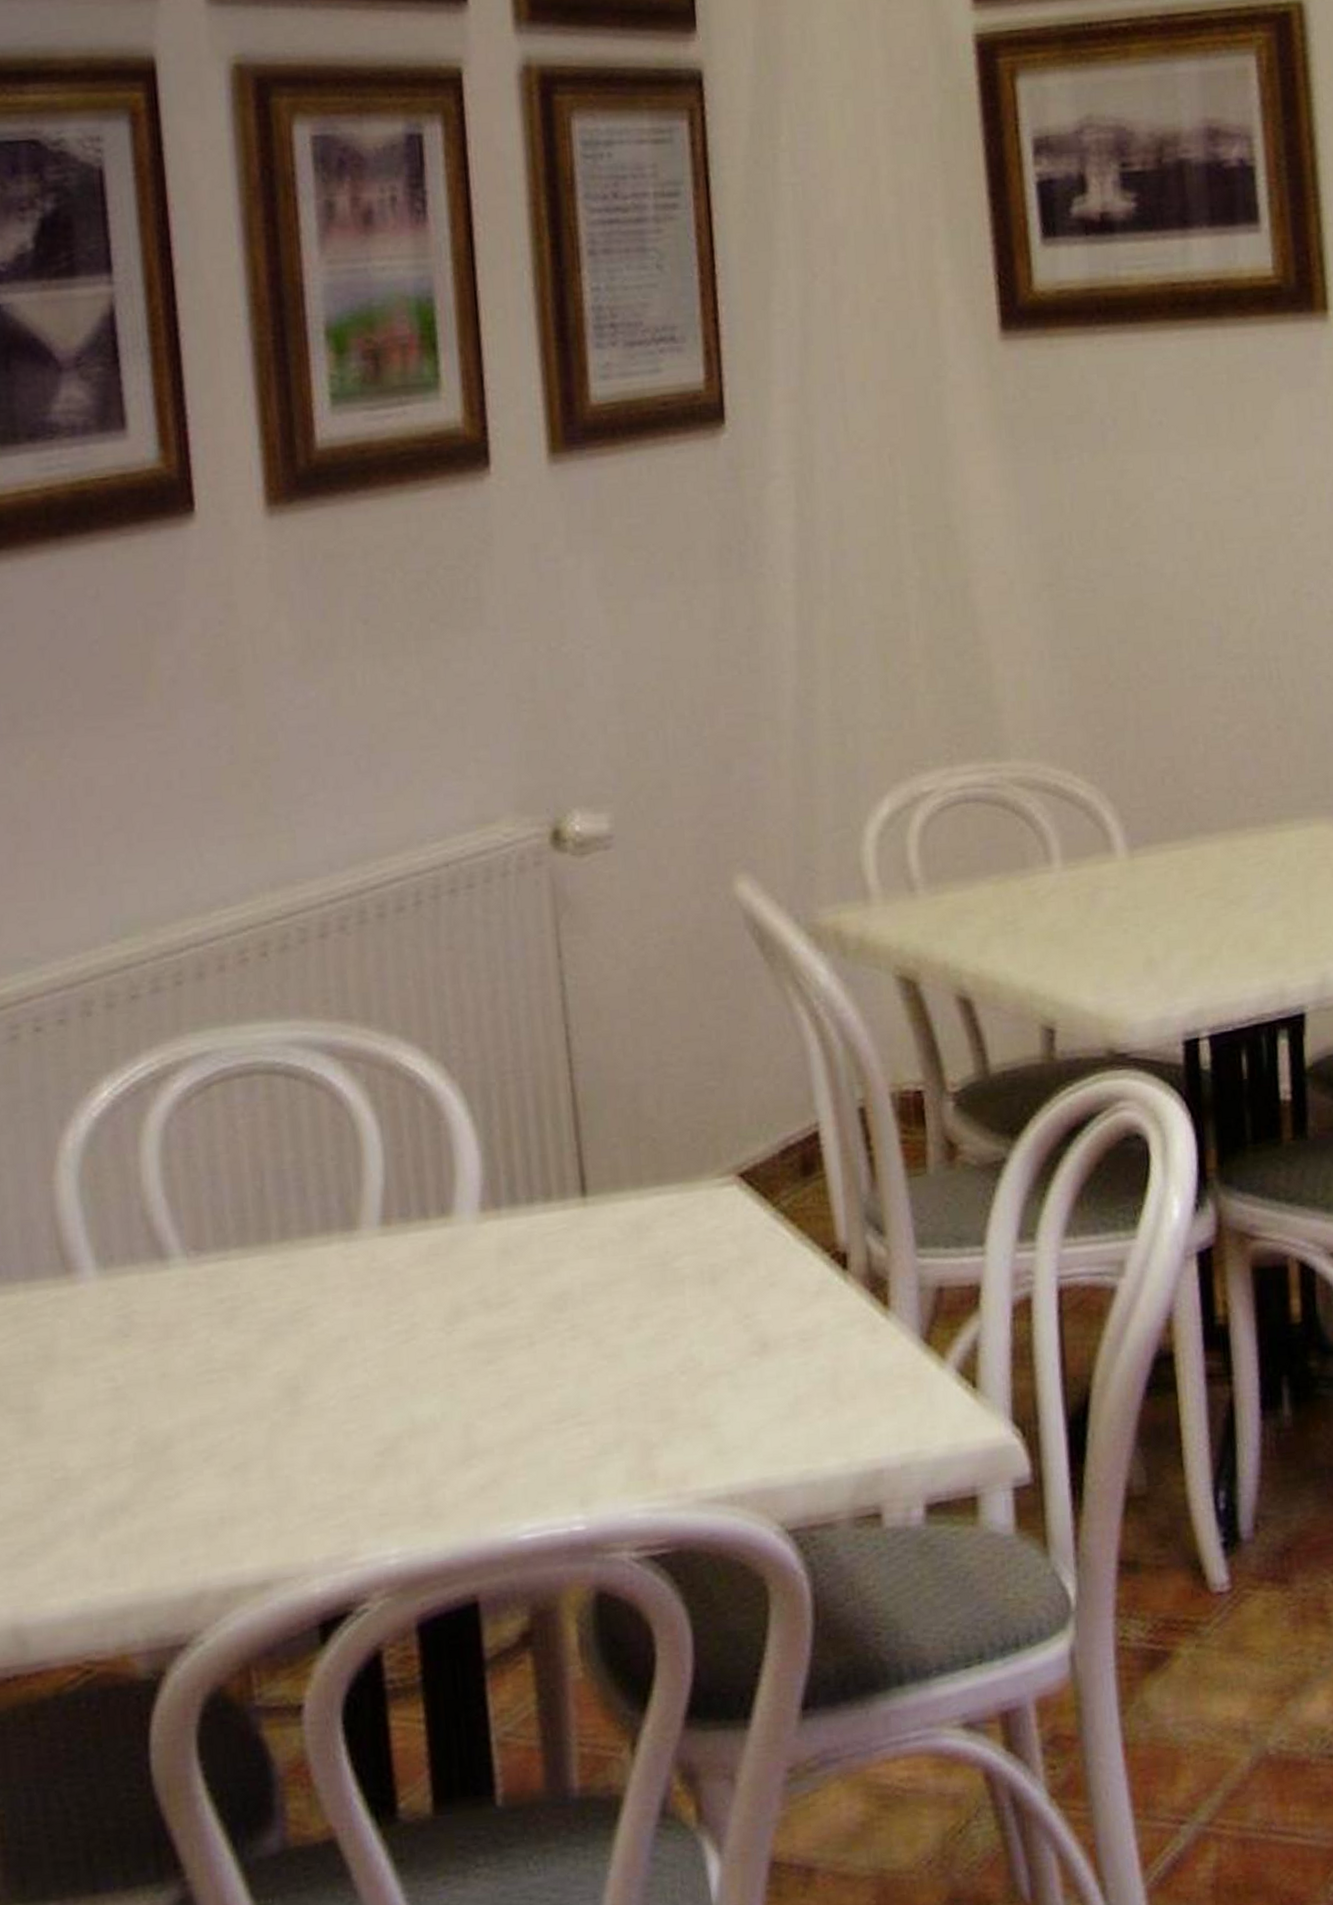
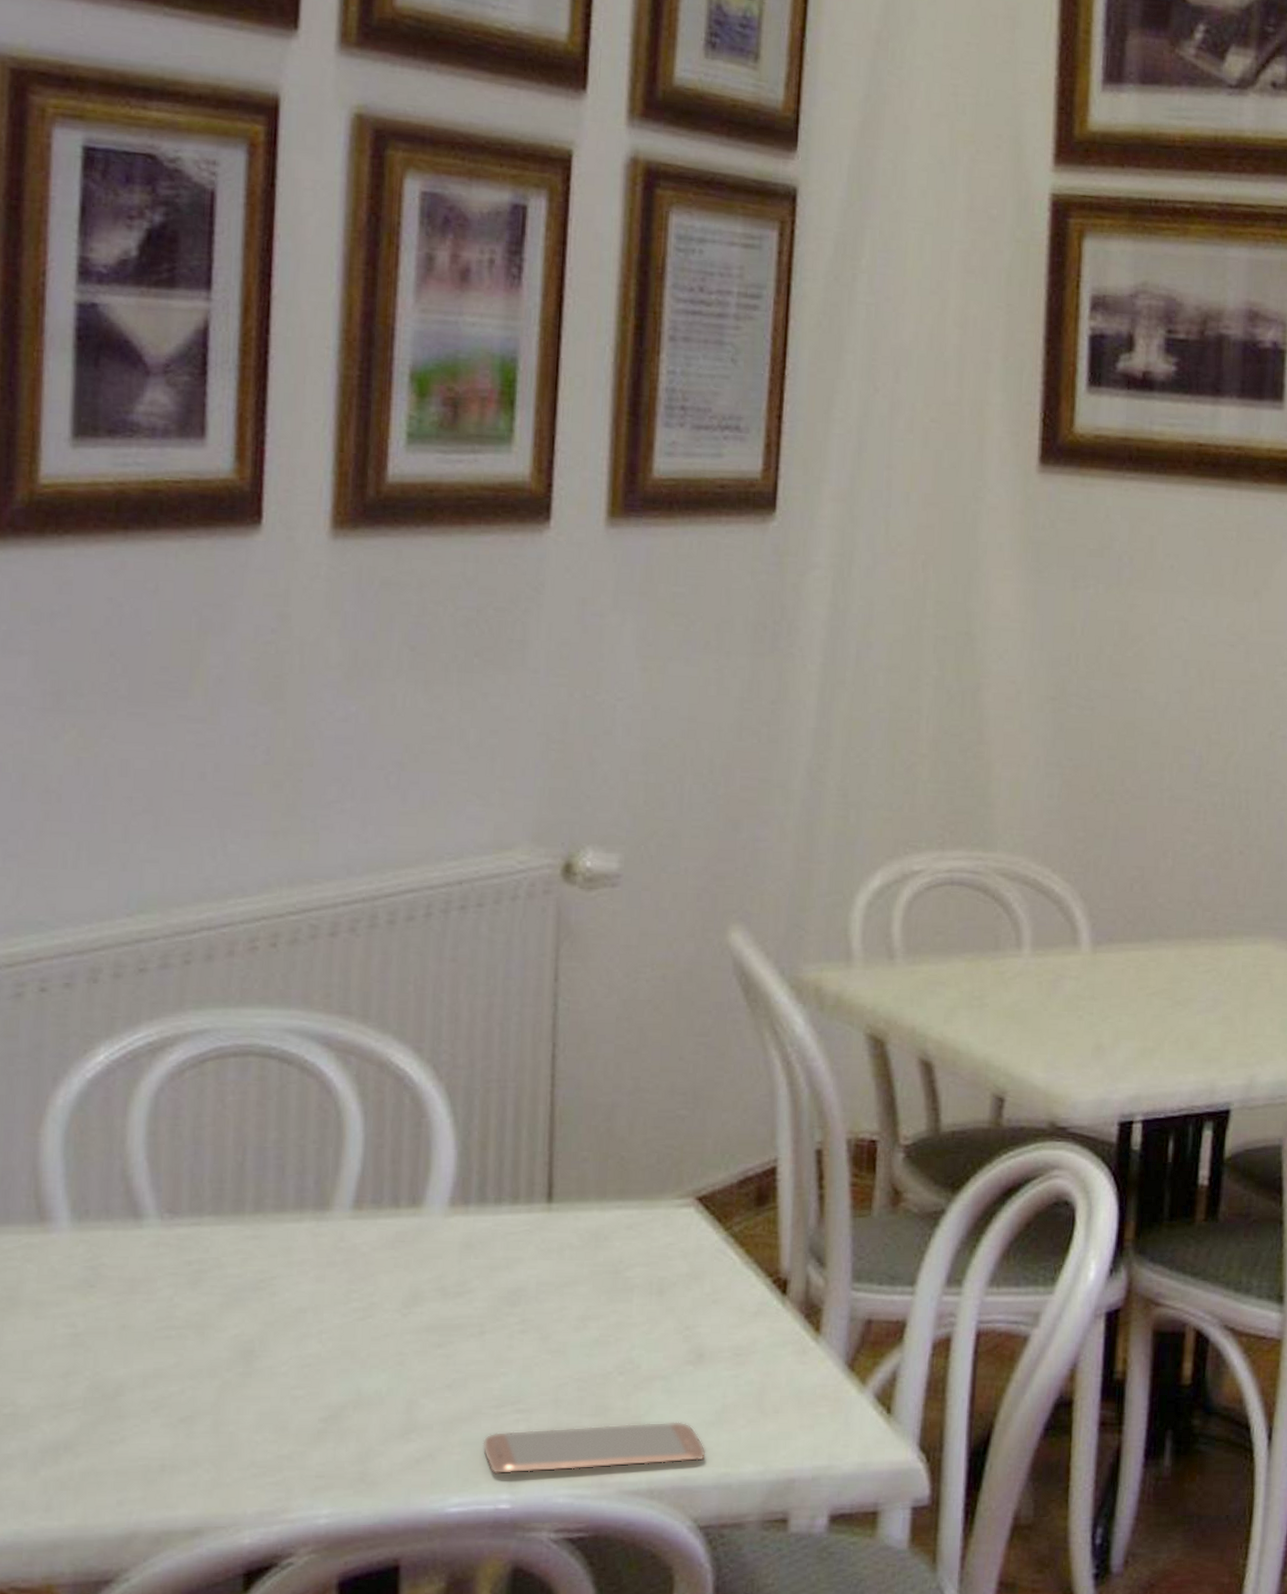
smartphone: none [547,1418,785,1495] -> present [482,1422,706,1475]

